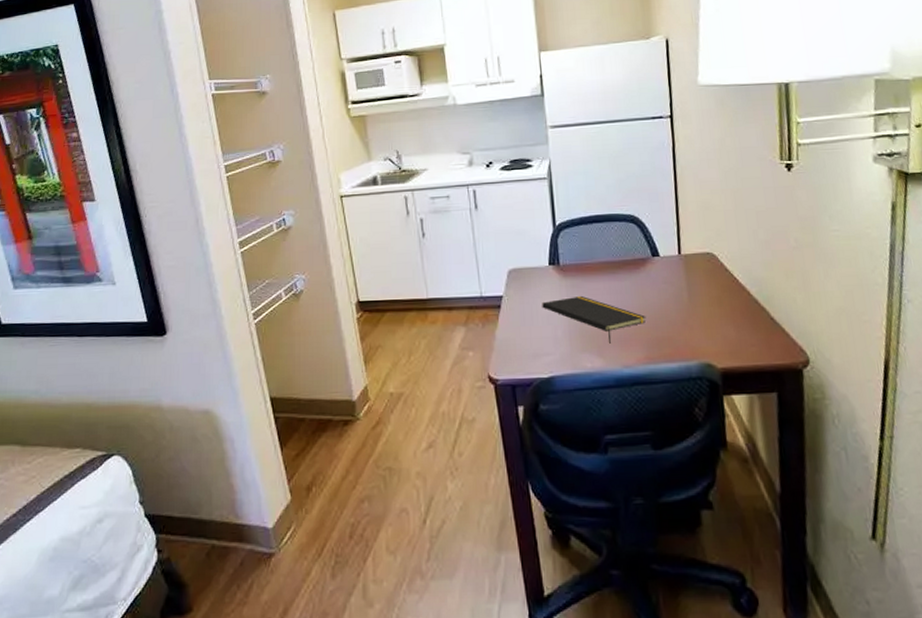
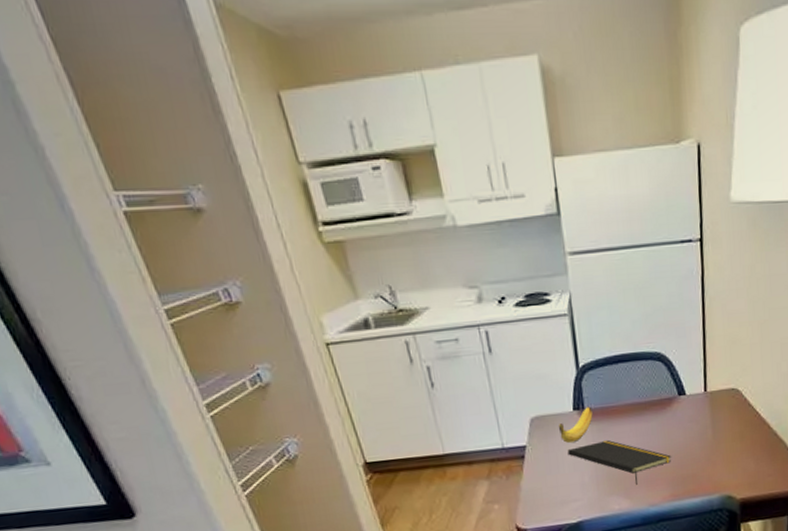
banana: none [533,262,568,297] -> present [558,406,593,444]

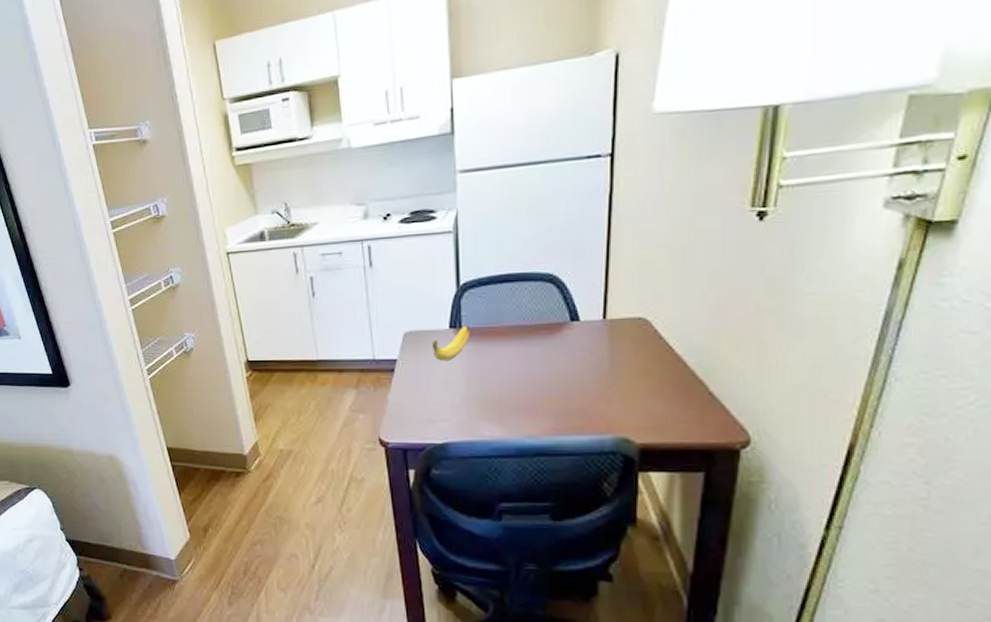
notepad: present [567,440,672,485] -> none [439,362,557,413]

